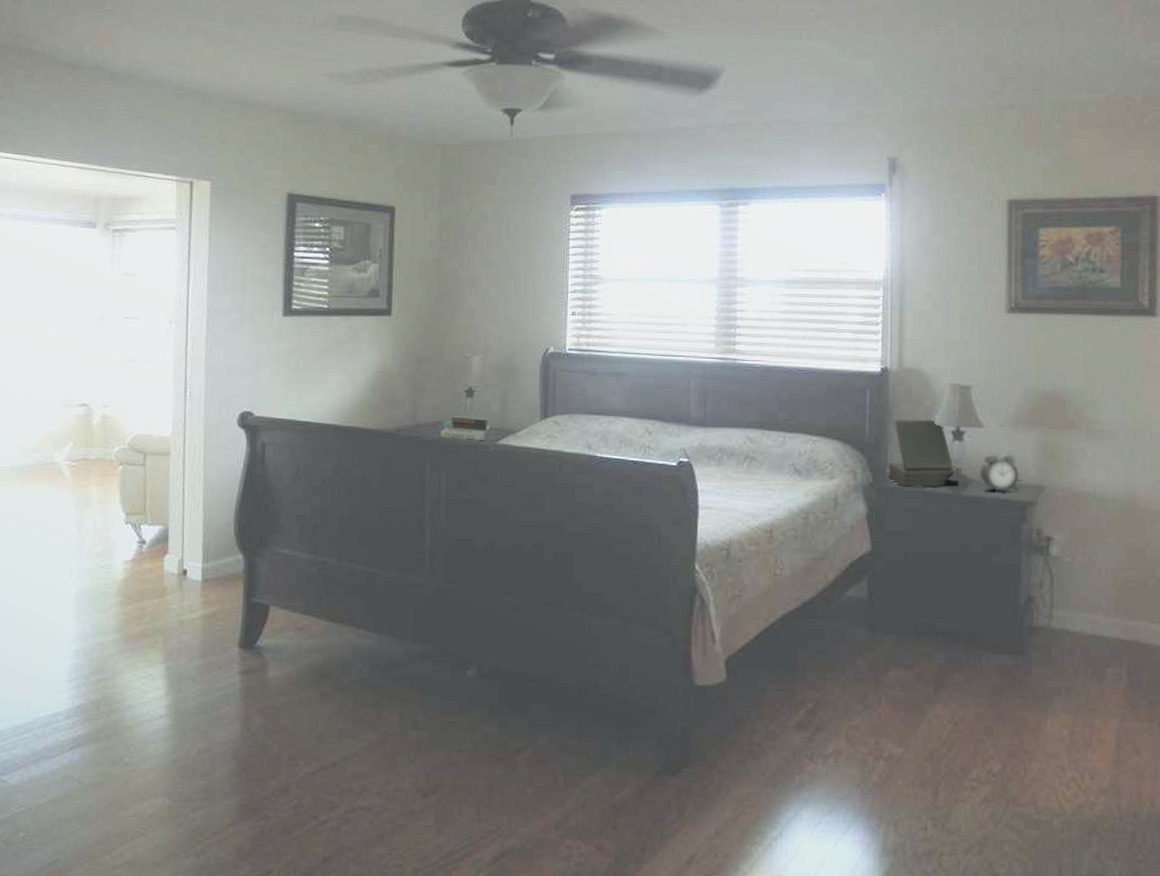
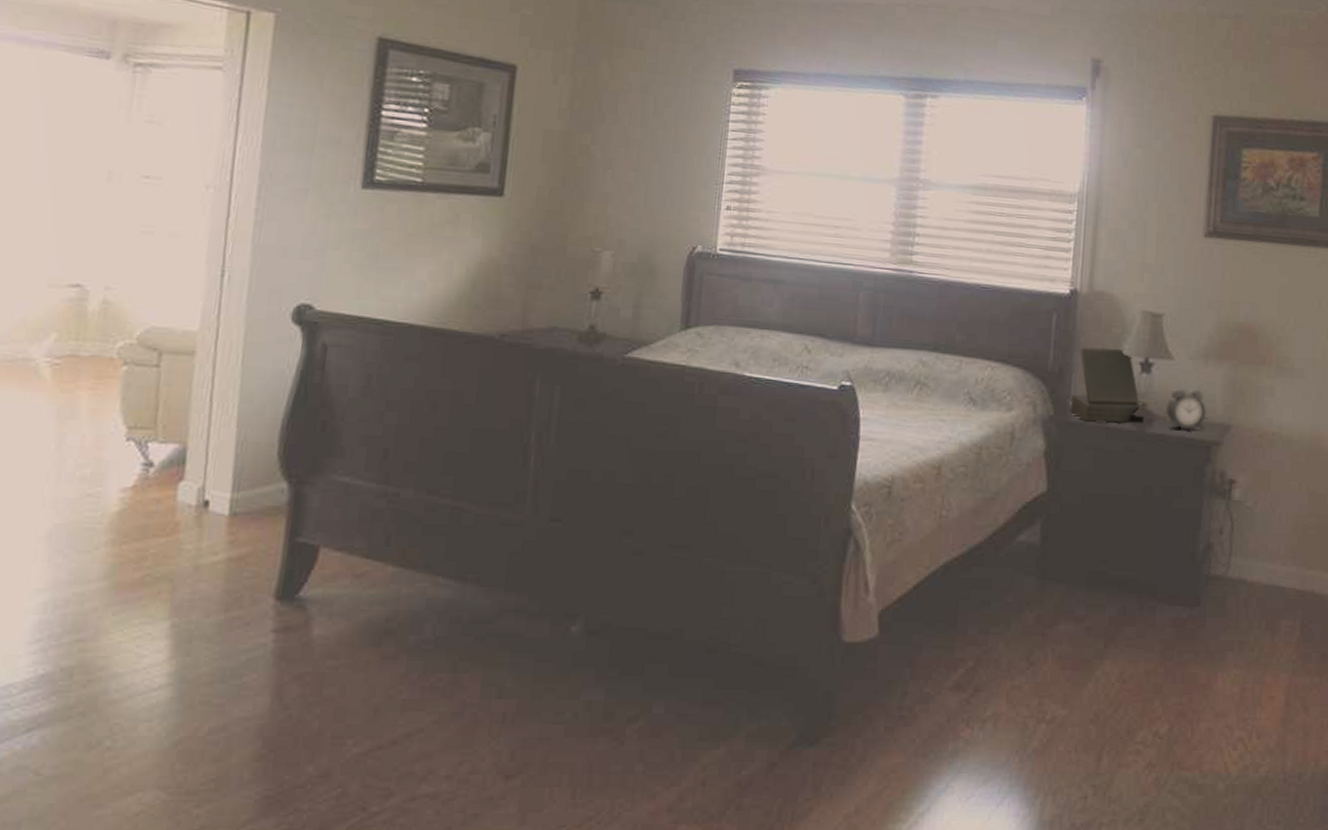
books: present [441,415,490,440] -> none [556,320,618,352]

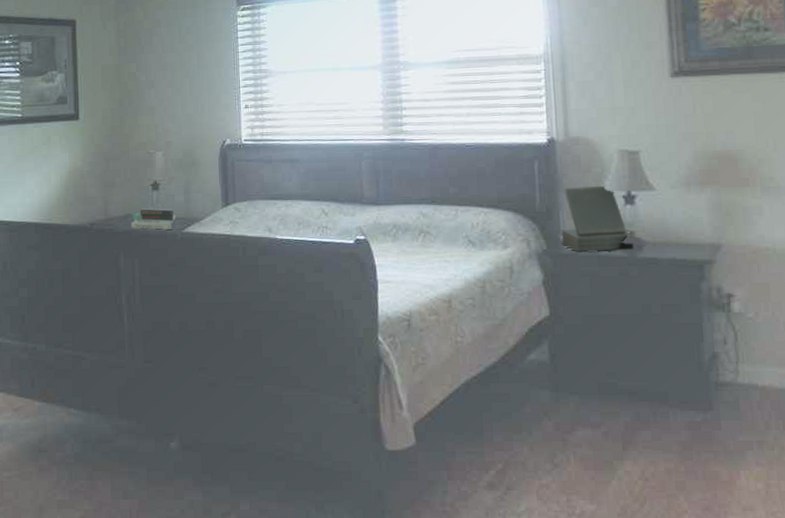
books: none [556,320,618,352] -> present [131,208,176,230]
alarm clock: present [1166,387,1206,431] -> none [654,214,696,252]

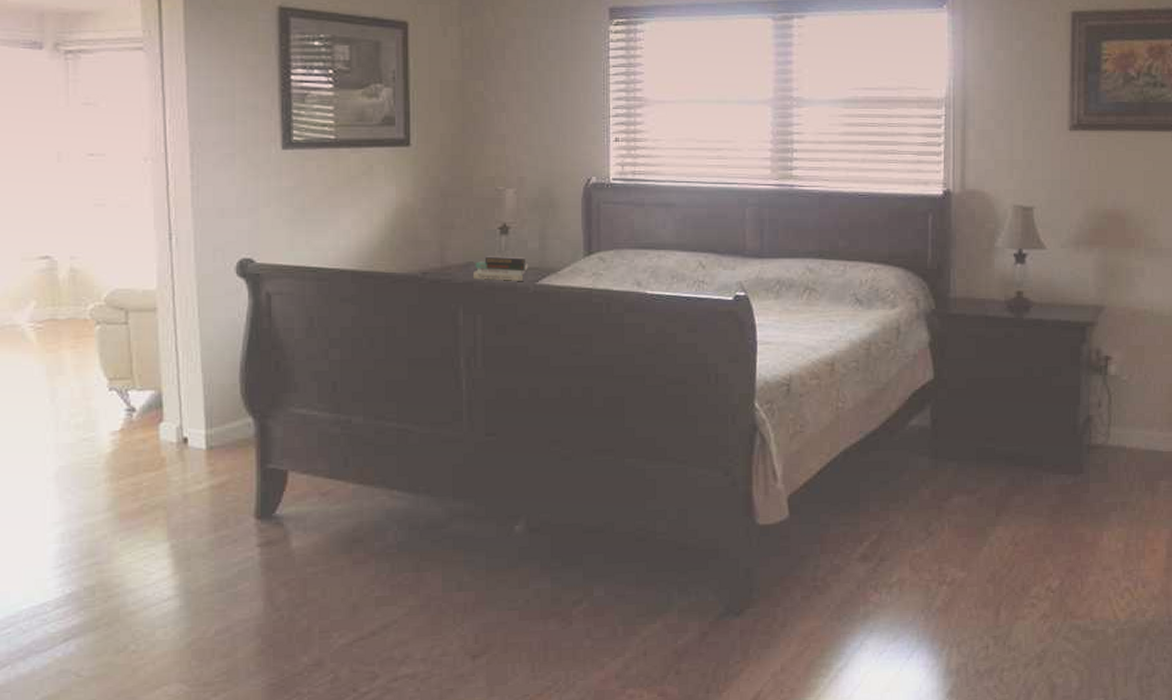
bible: present [561,185,635,253] -> none [950,242,1022,313]

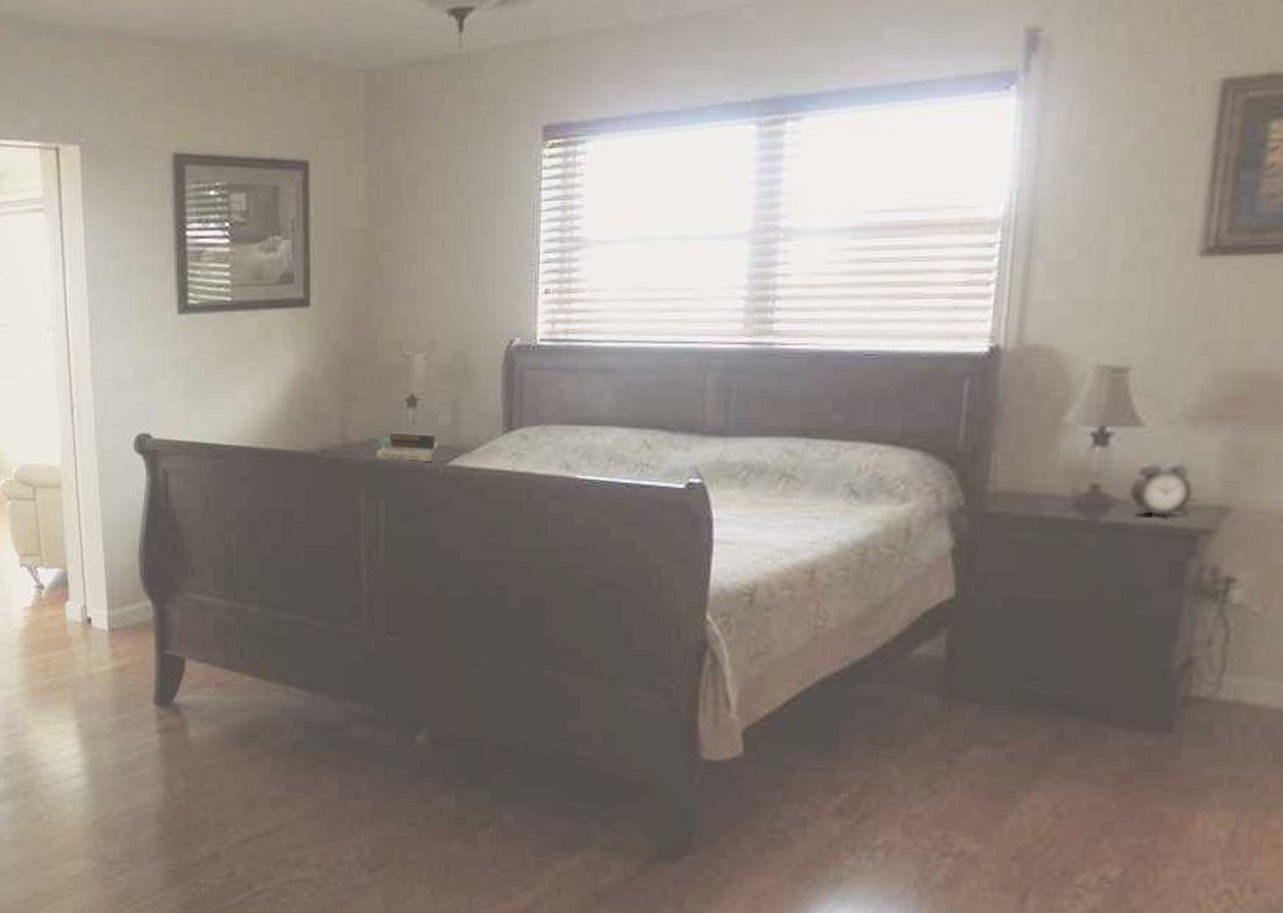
alarm clock: none [1041,274,1080,314] -> present [1129,461,1193,516]

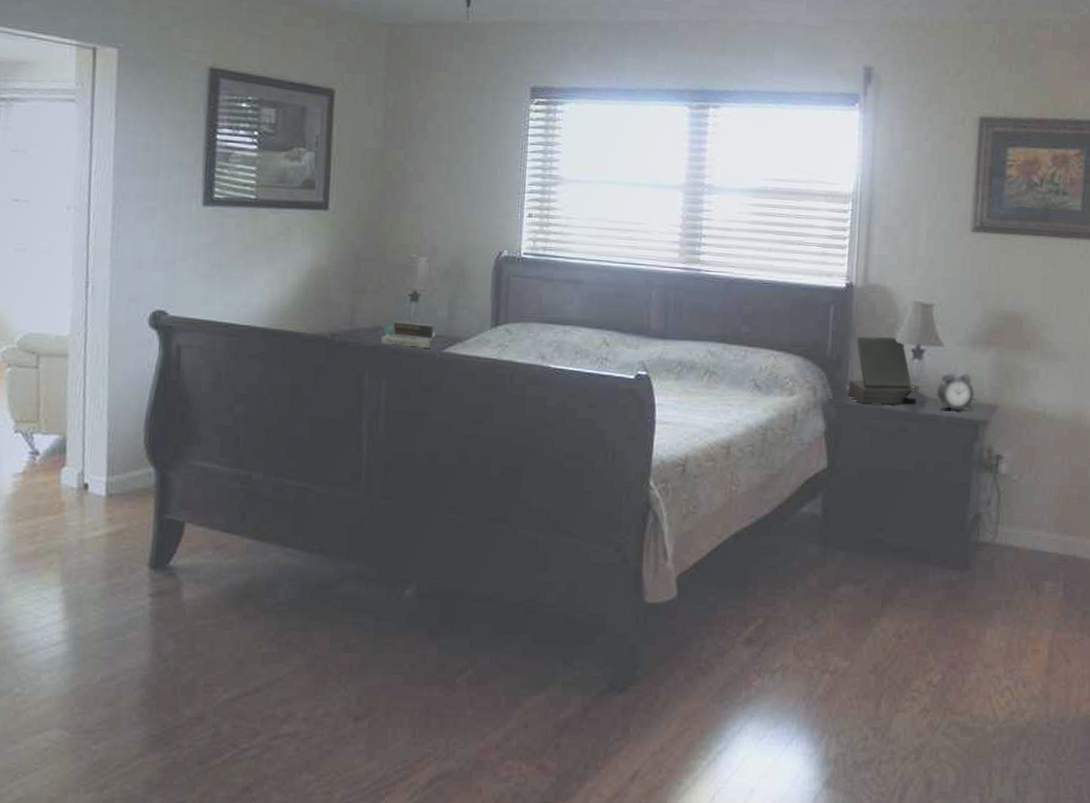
bible: none [988,417,1098,513] -> present [847,336,917,406]

